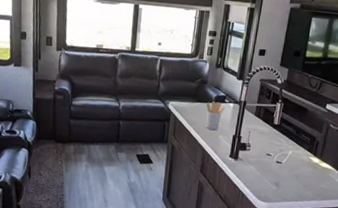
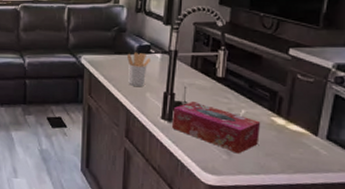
tissue box: none [237,143,302,185] -> present [172,100,261,154]

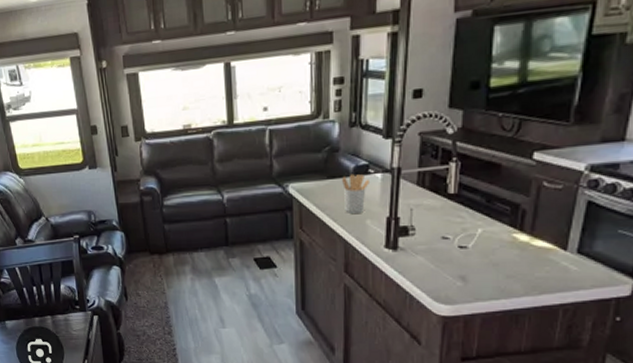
tissue box: present [172,100,261,154] -> none [398,224,501,279]

